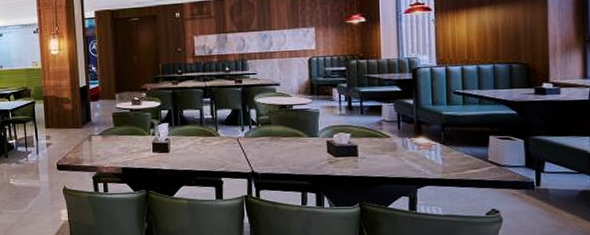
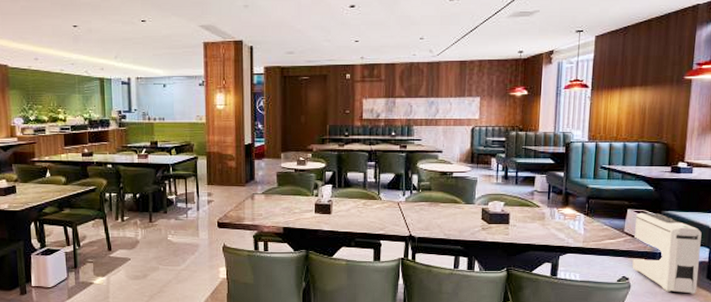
air purifier: none [499,138,582,228] -> present [632,212,702,295]

